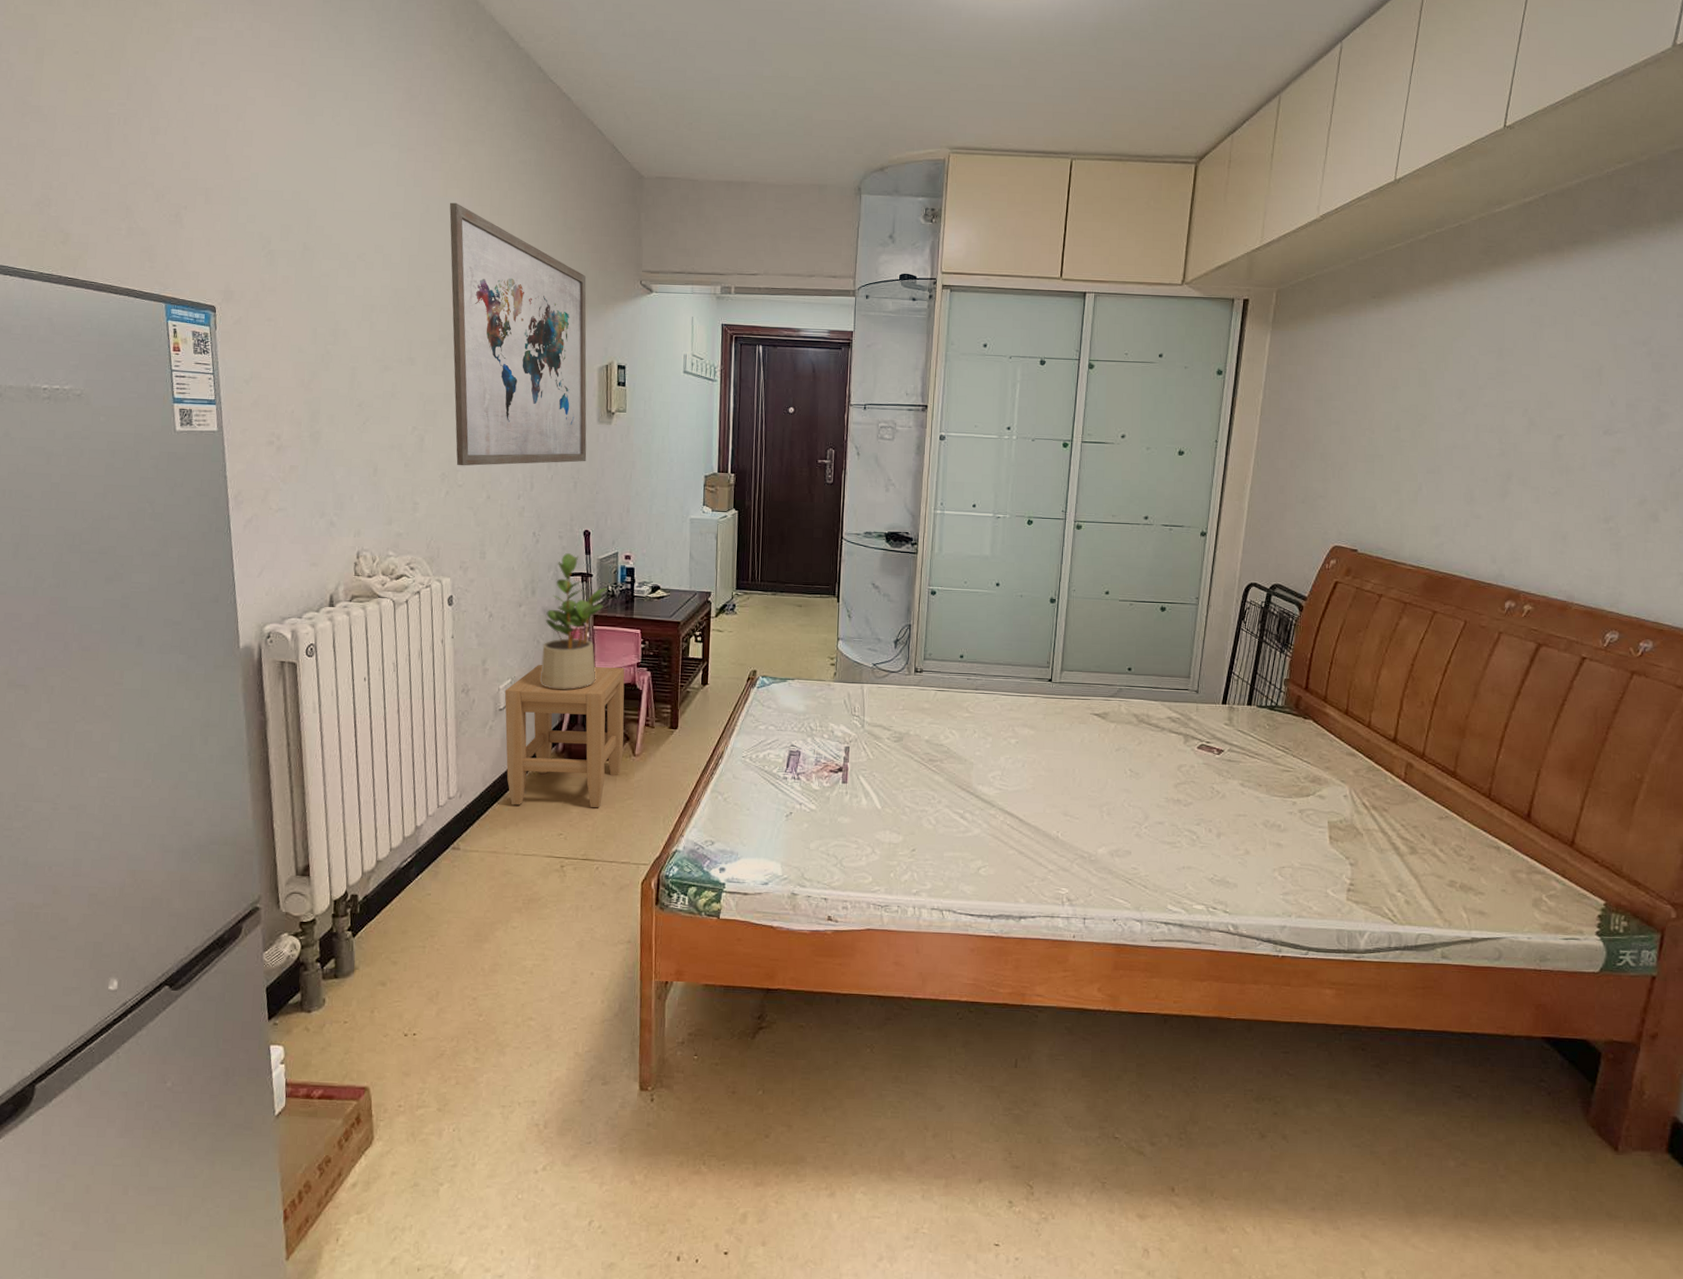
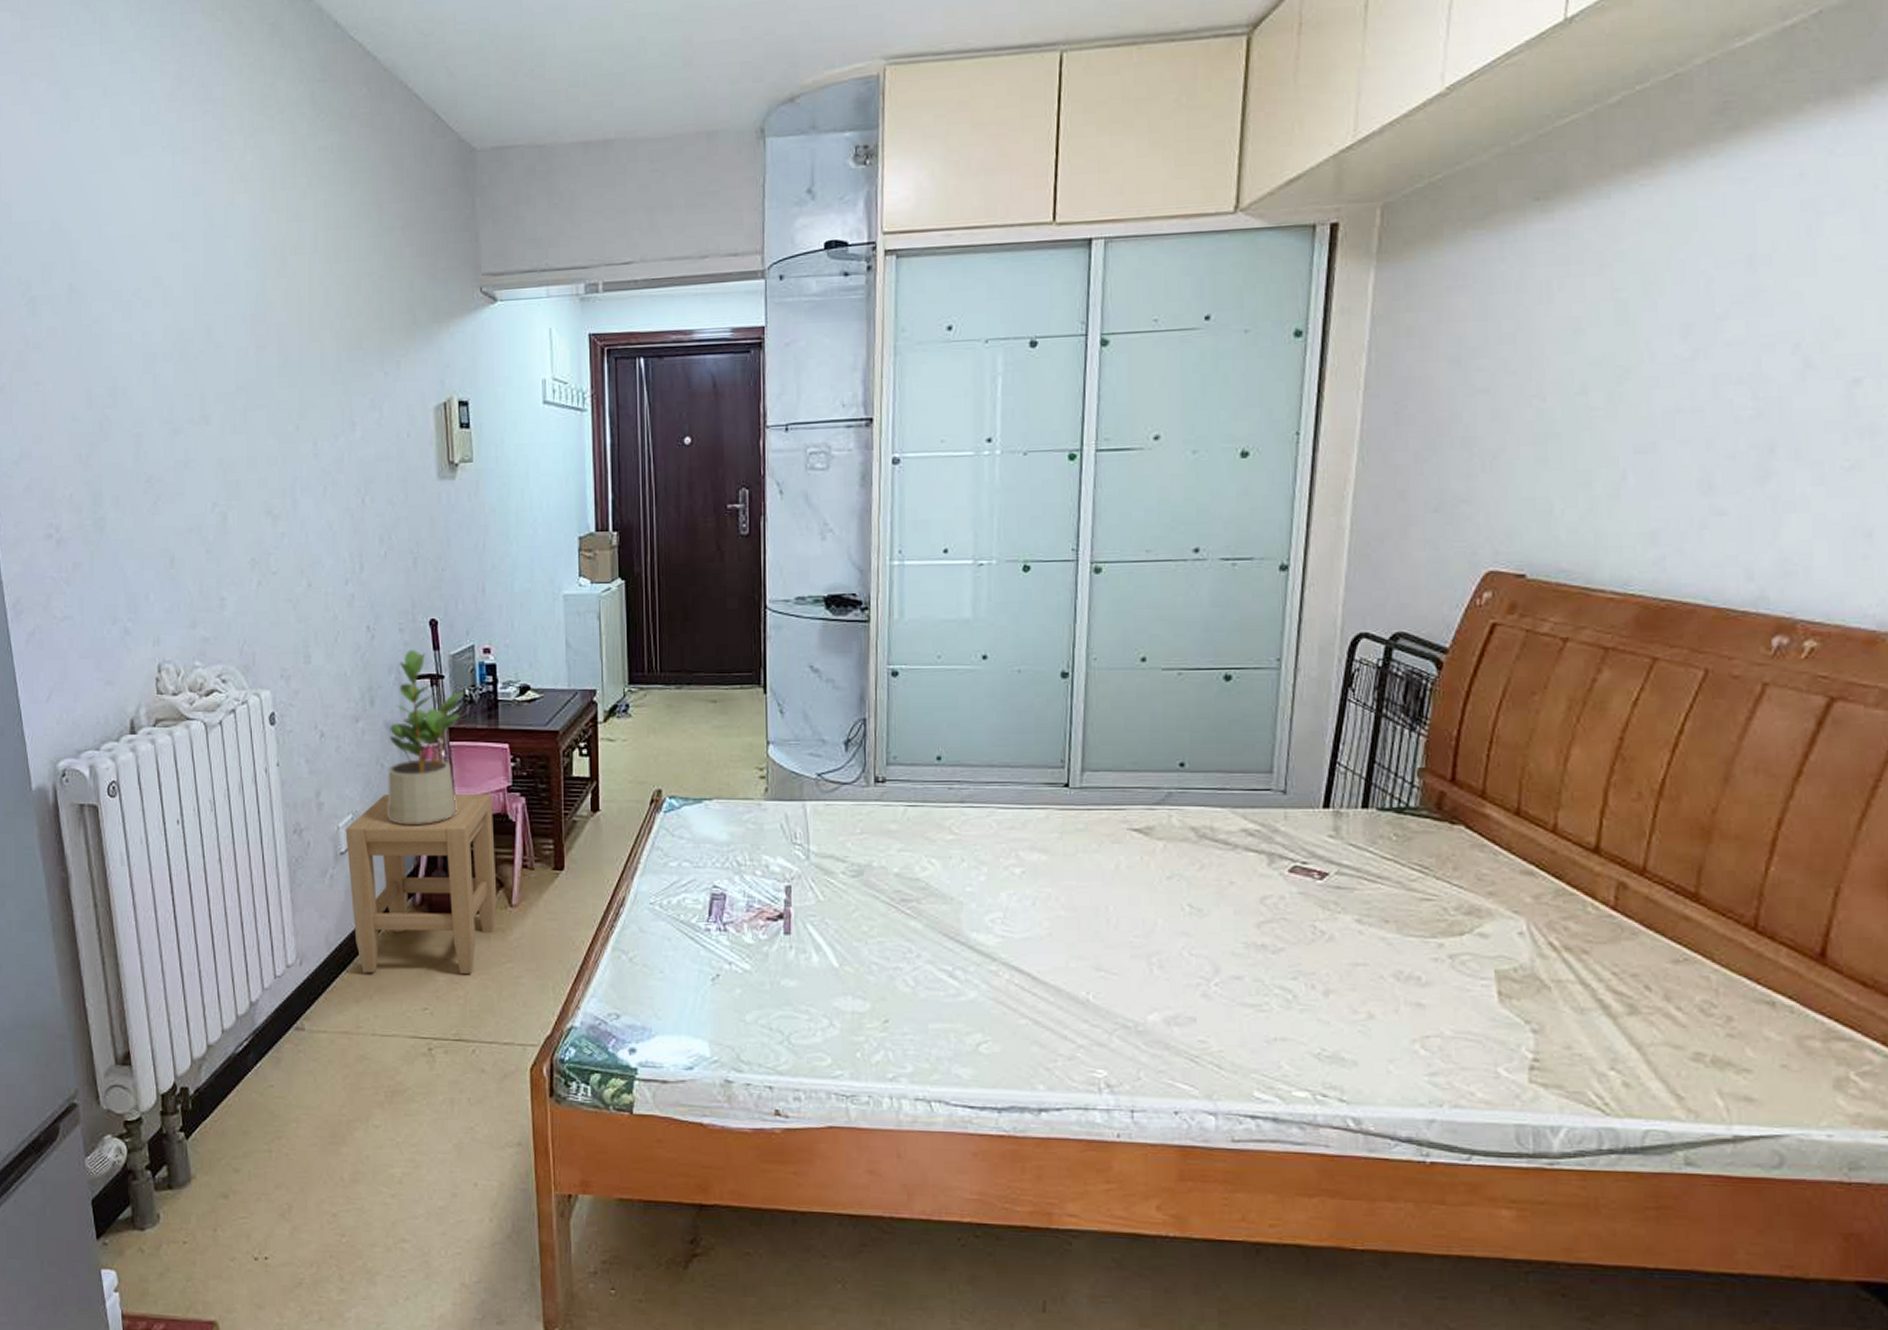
wall art: present [449,202,587,466] -> none [237,211,427,548]

